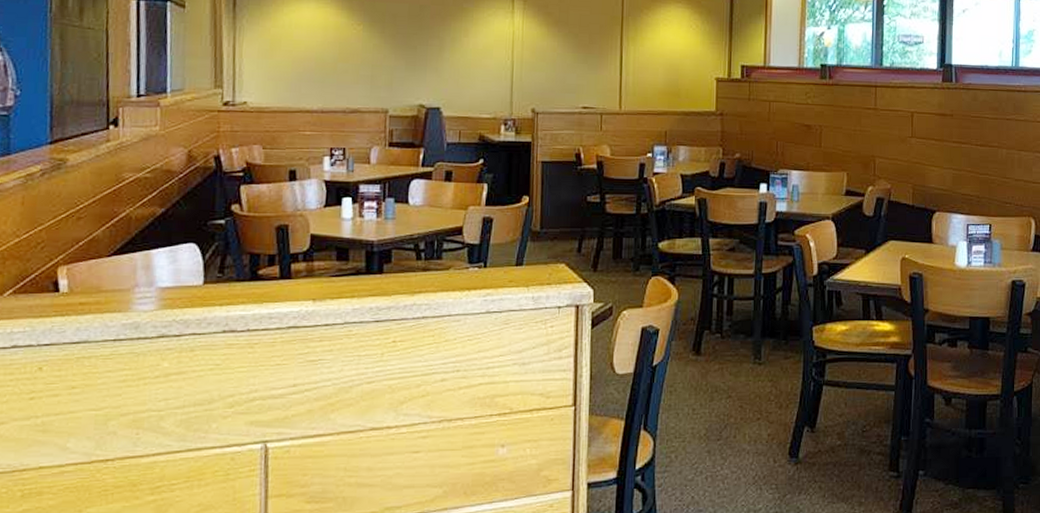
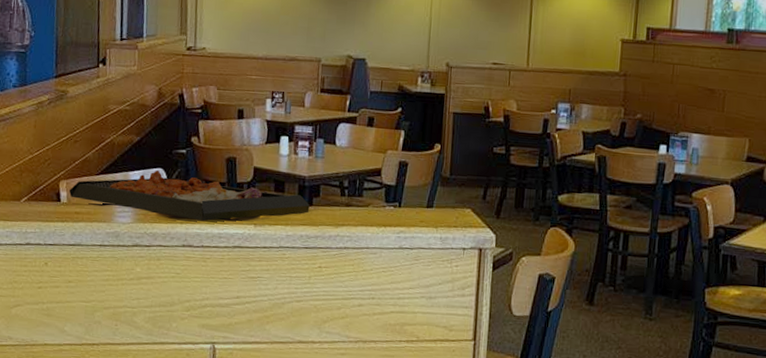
food tray: none [70,245,380,301] -> present [68,170,310,221]

